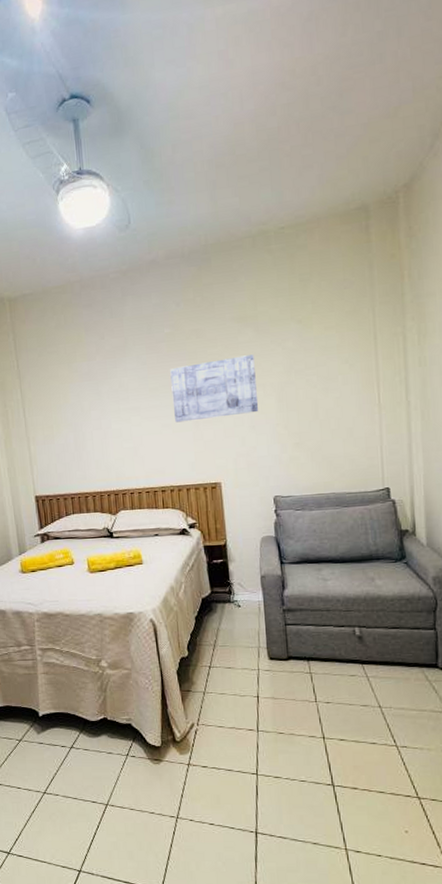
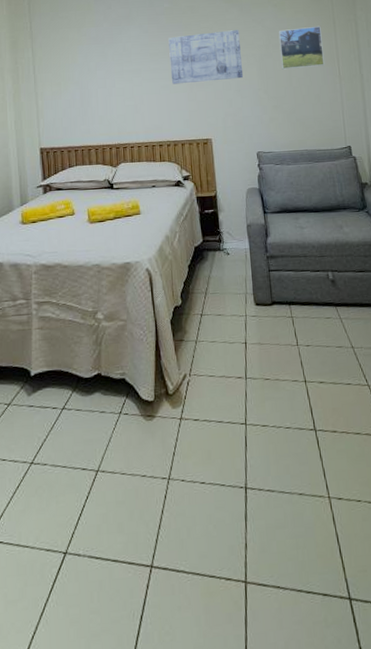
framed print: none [302,343,360,400] -> present [278,26,325,70]

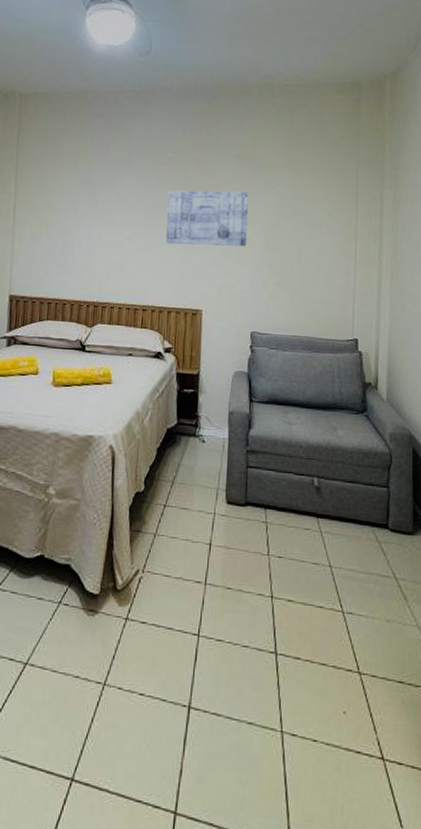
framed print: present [278,26,325,70] -> none [291,198,341,245]

